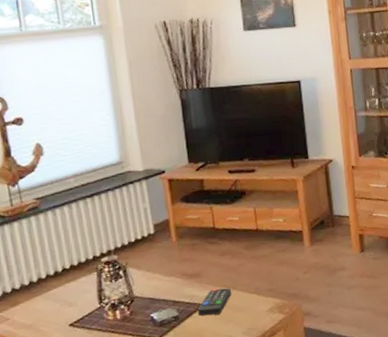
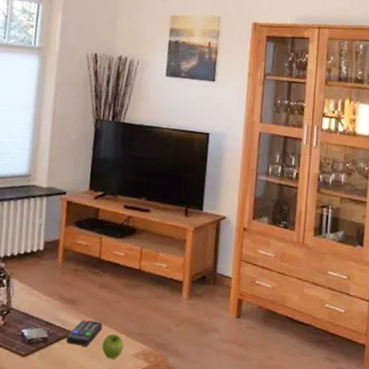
fruit: none [234,295,257,320] -> present [102,333,124,359]

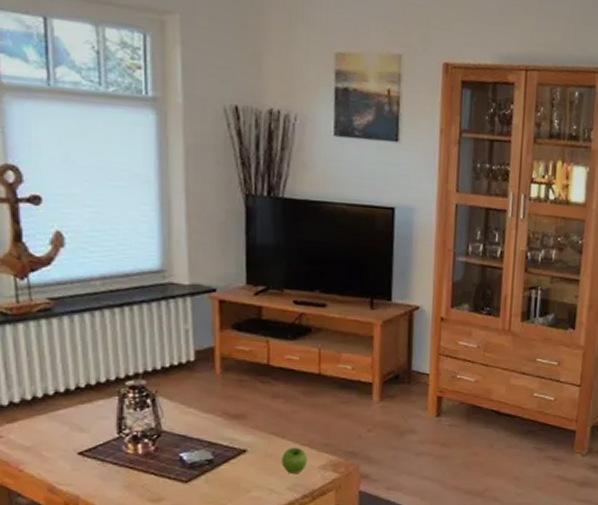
remote control: present [66,319,103,347] -> none [236,434,281,464]

